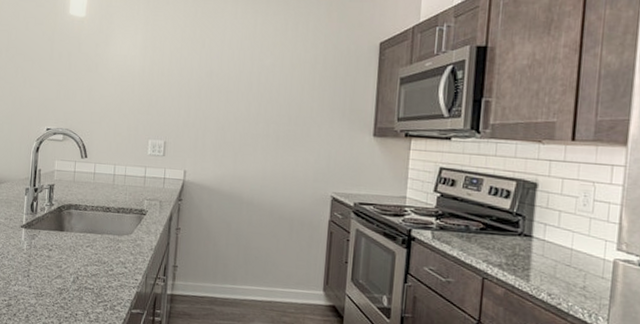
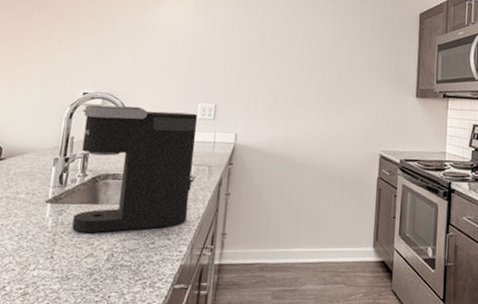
coffee maker: none [43,140,149,258] -> present [72,104,198,234]

